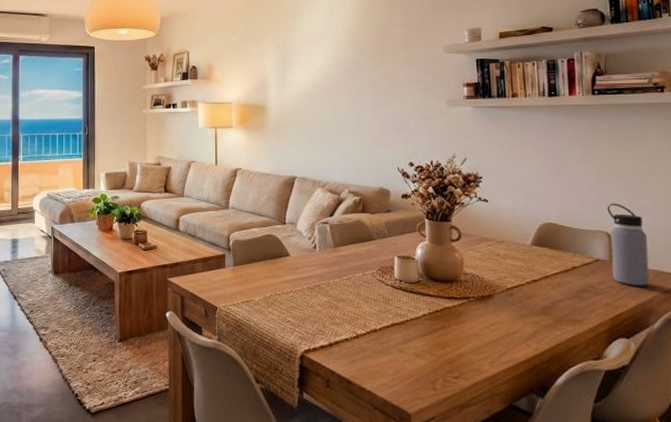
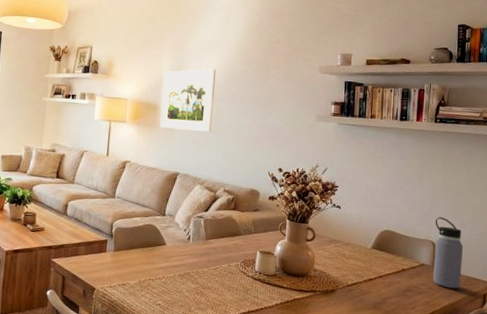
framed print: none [269,61,328,130] -> present [159,68,216,132]

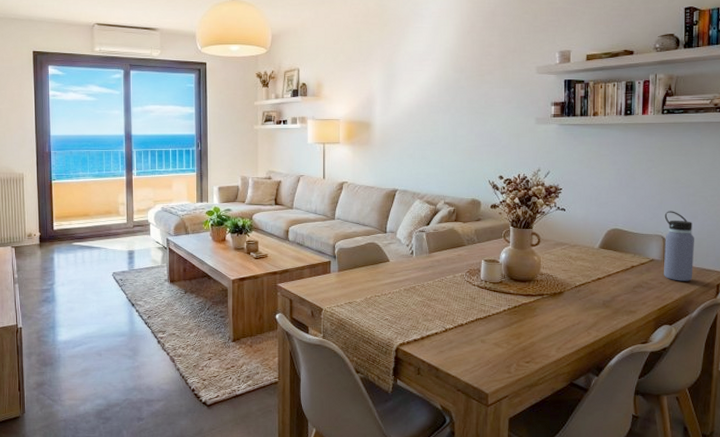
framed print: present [159,68,216,132] -> none [374,80,429,145]

